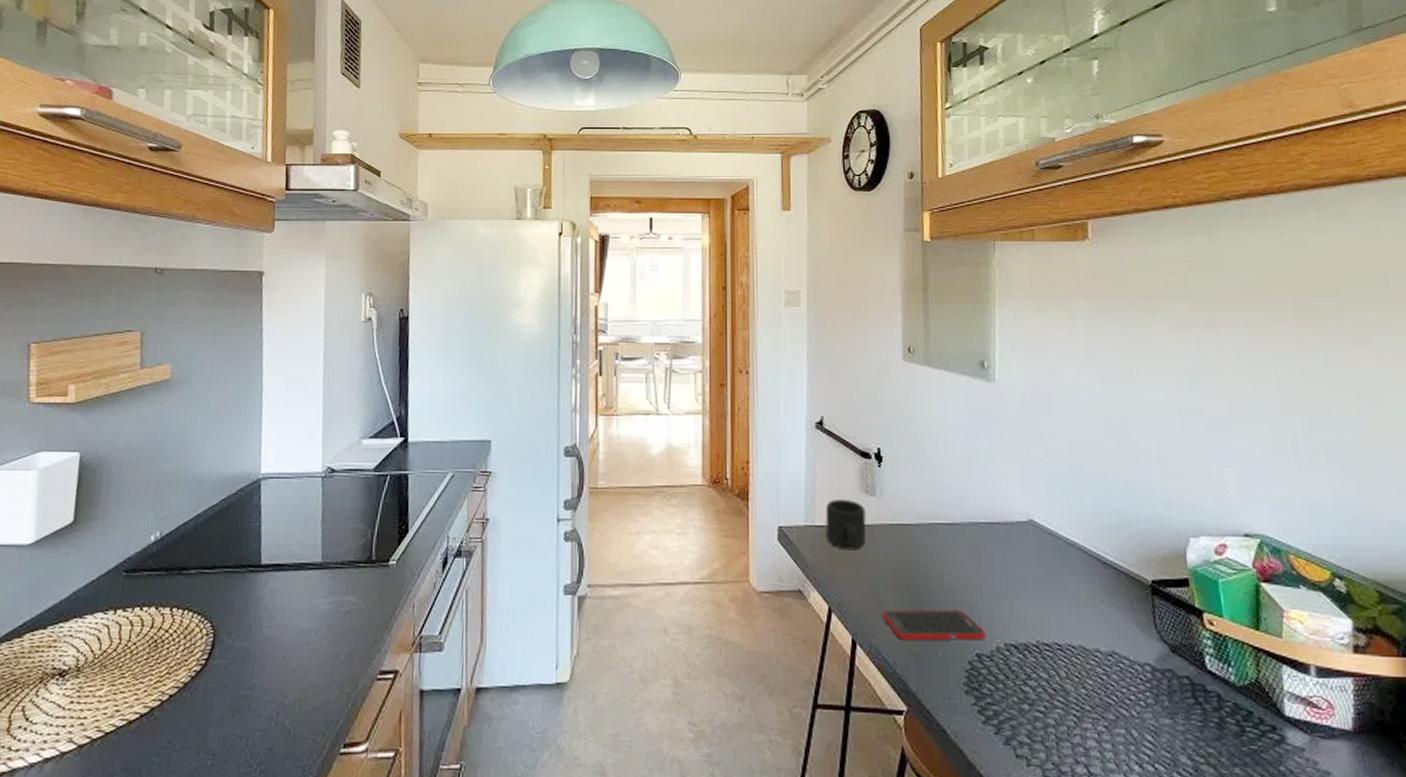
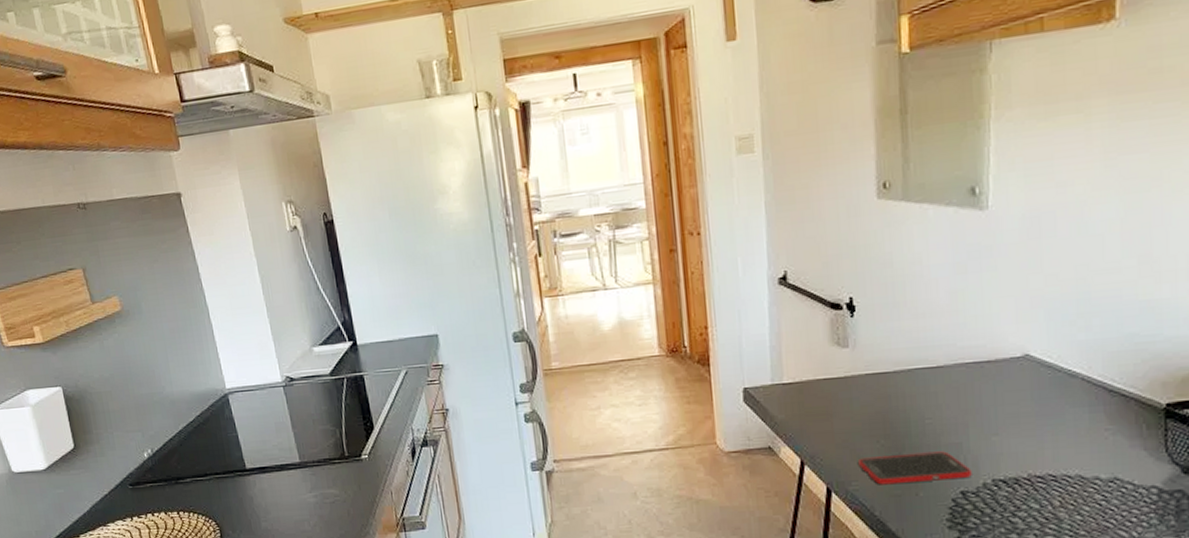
mug: present [825,500,867,551] -> none [793,354,839,405]

